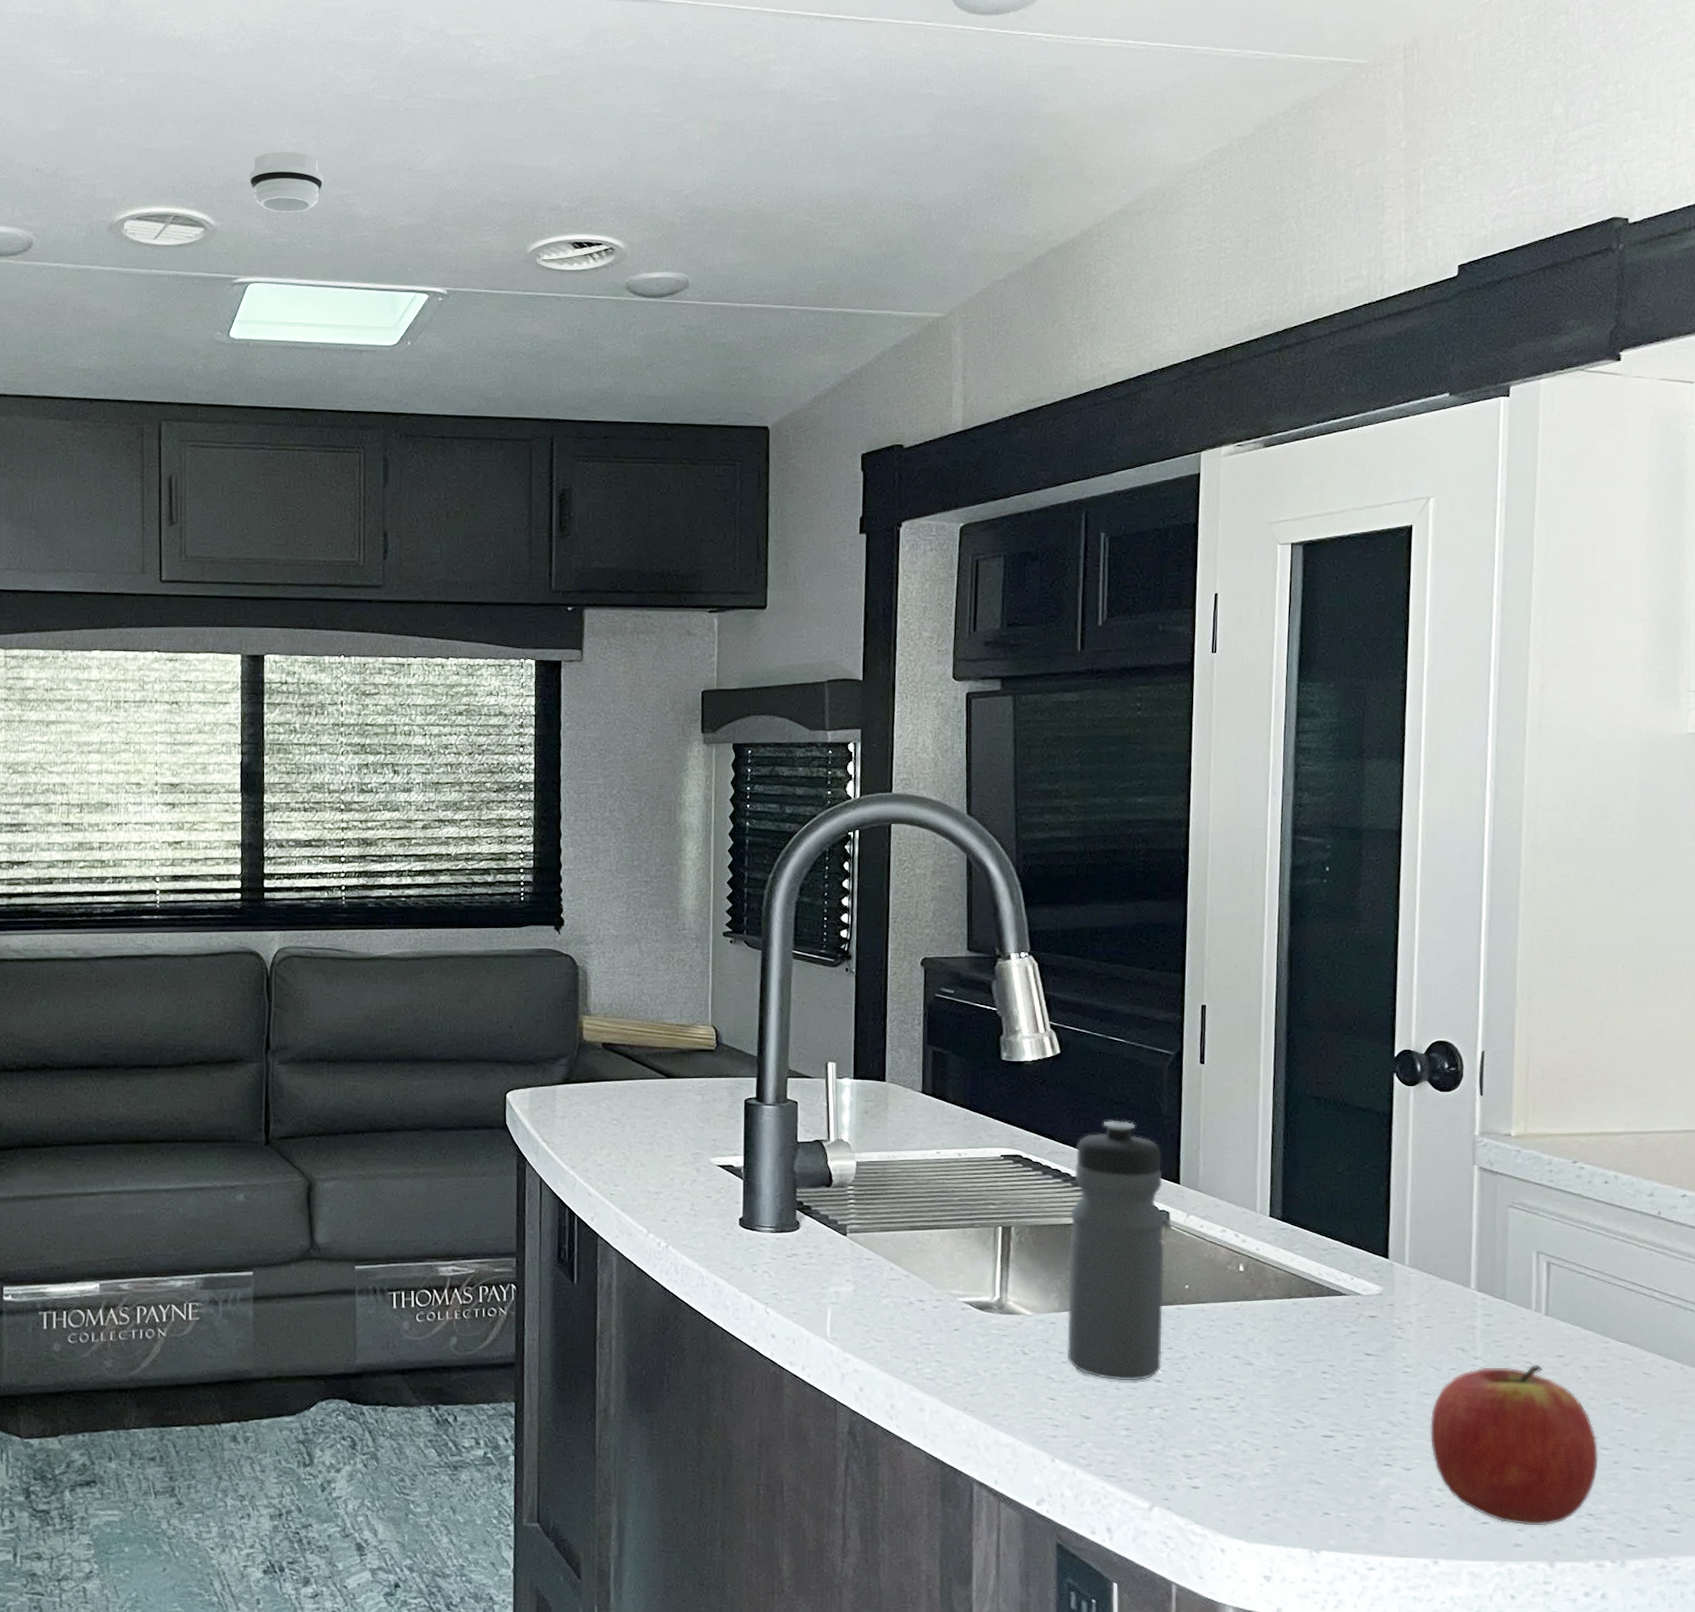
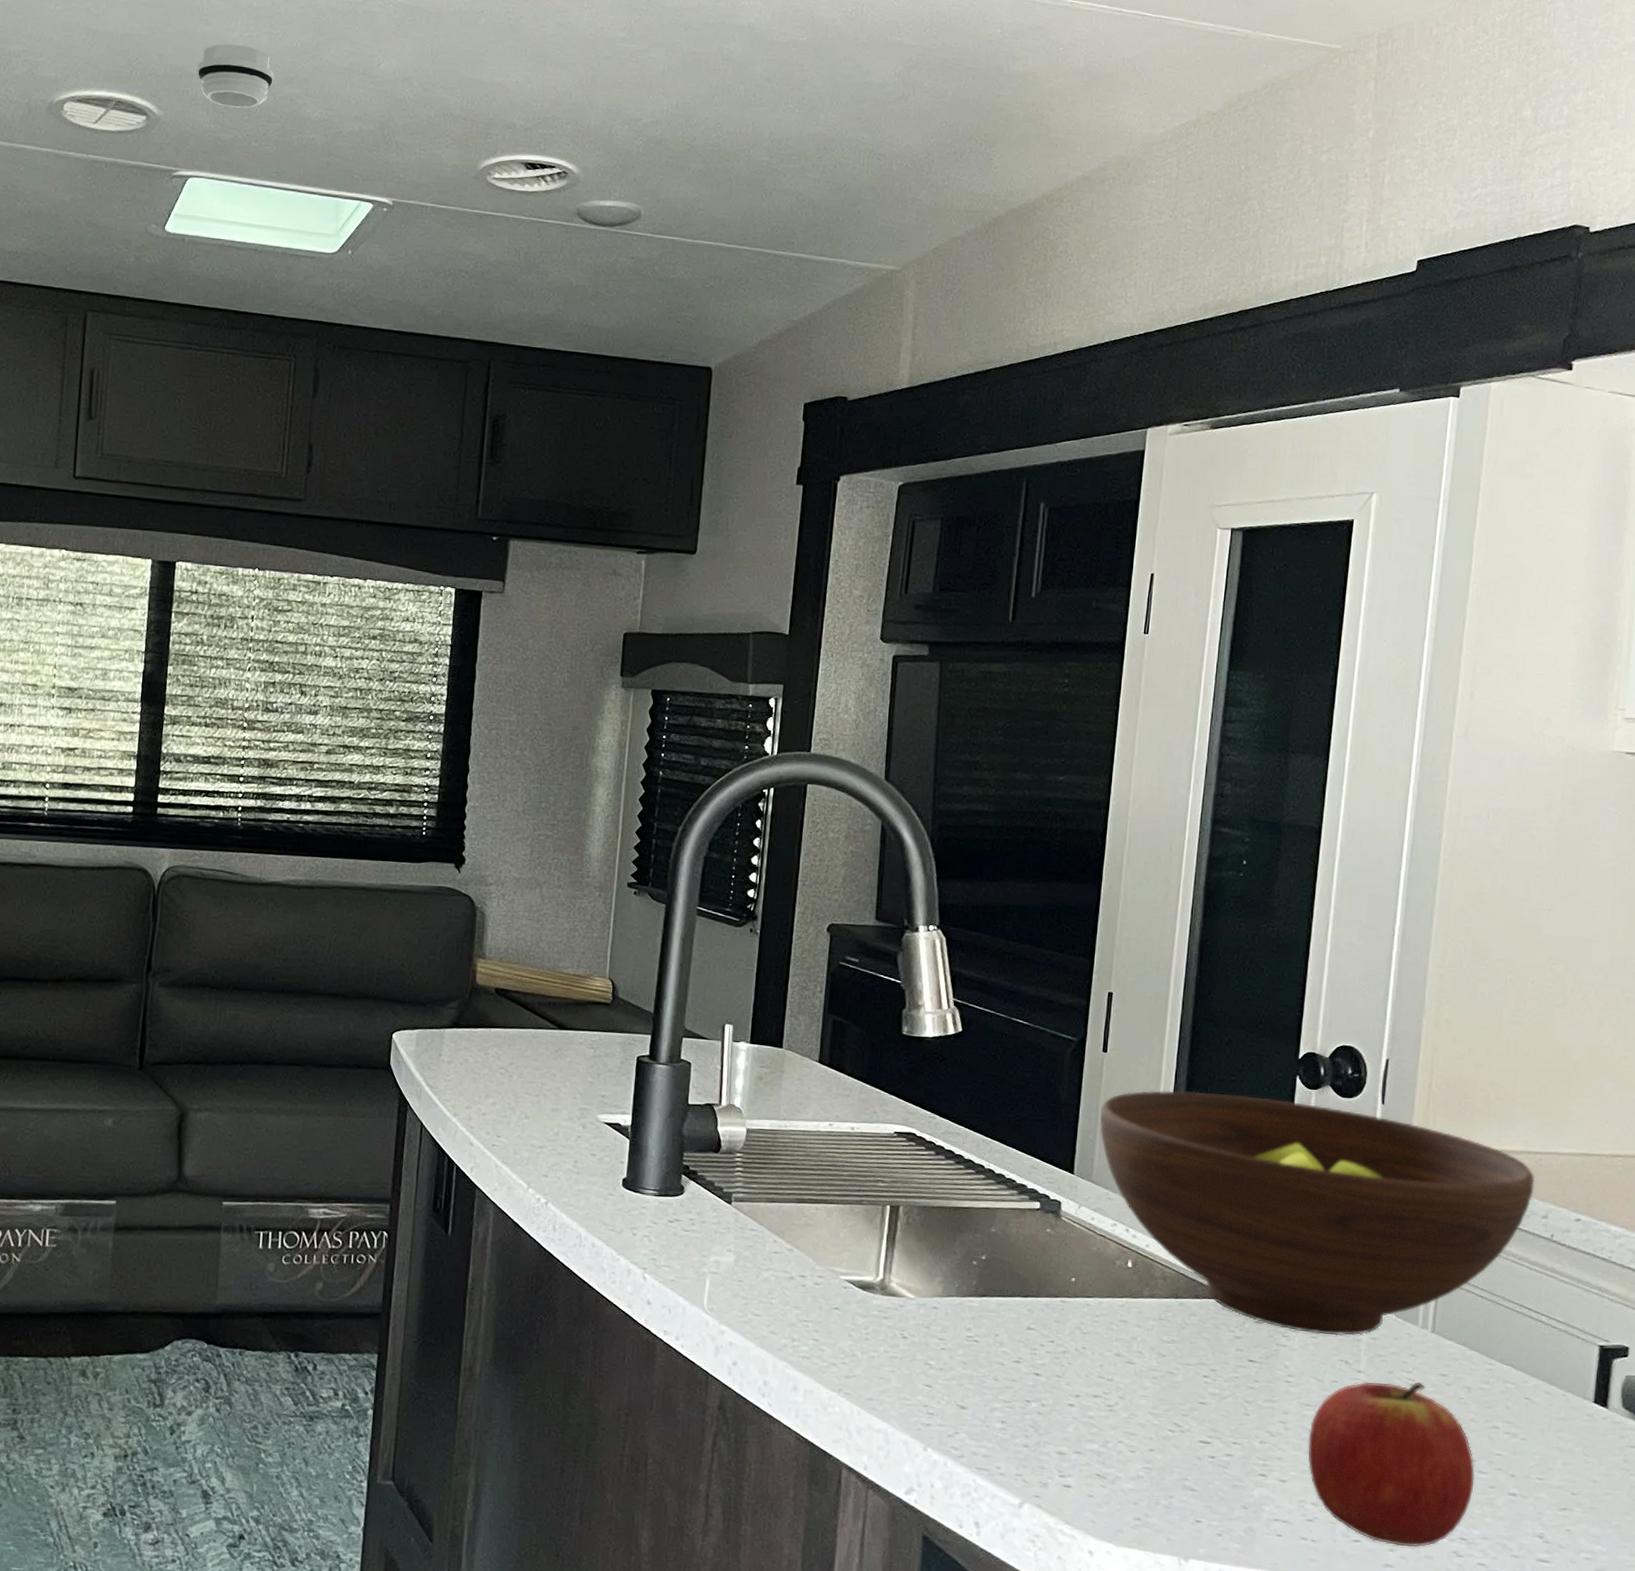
water bottle: present [1066,1120,1165,1381] -> none [947,1103,1057,1373]
fruit bowl: none [1201,1095,1639,1325] -> present [1099,1090,1535,1336]

